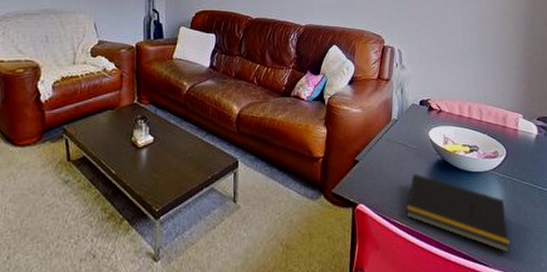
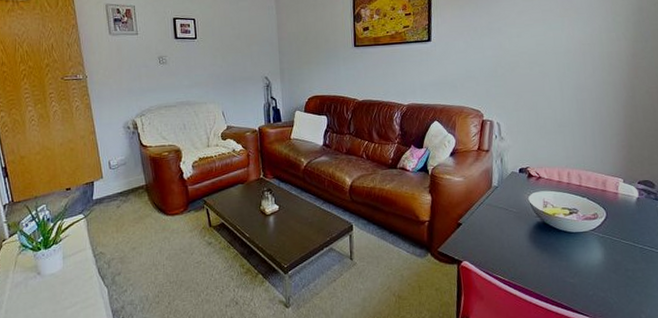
notepad: present [406,173,510,253] -> none [508,234,610,305]

